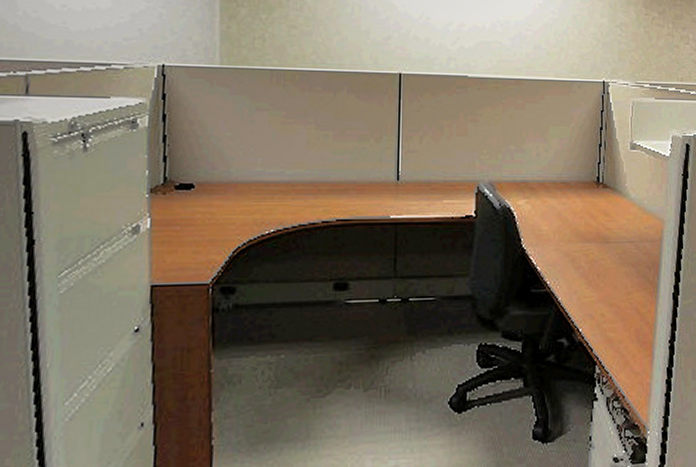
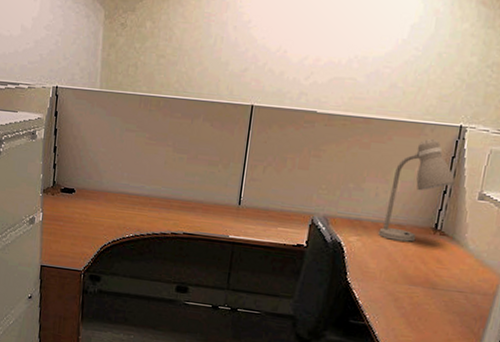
desk lamp: none [545,95,607,198] -> present [378,138,455,242]

